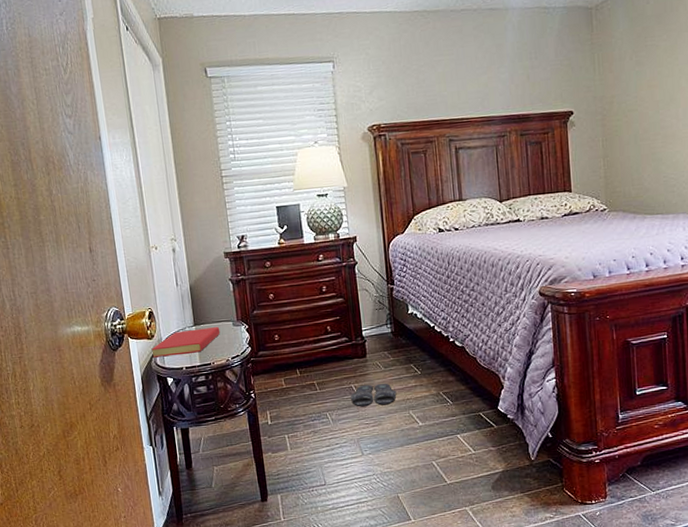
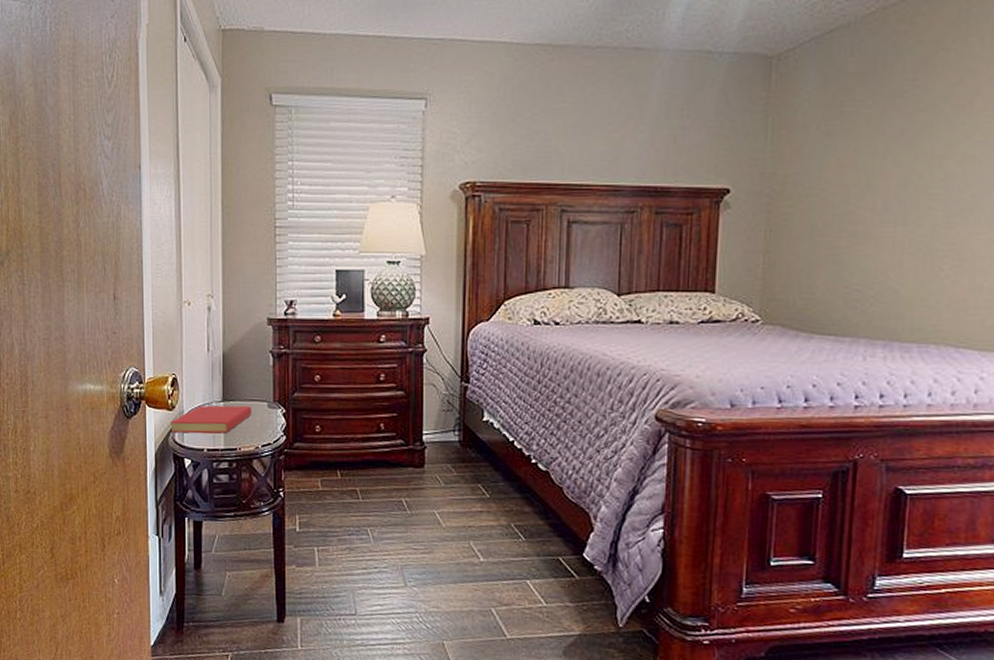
slippers: present [351,383,397,407] -> none [399,500,457,530]

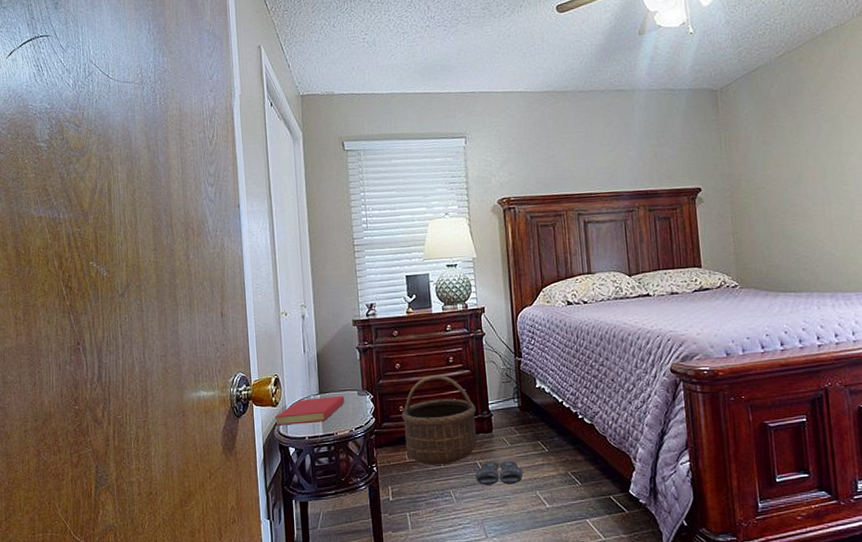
basket: none [318,393,408,499] -> present [401,375,477,465]
slippers: none [399,500,457,530] -> present [475,460,523,486]

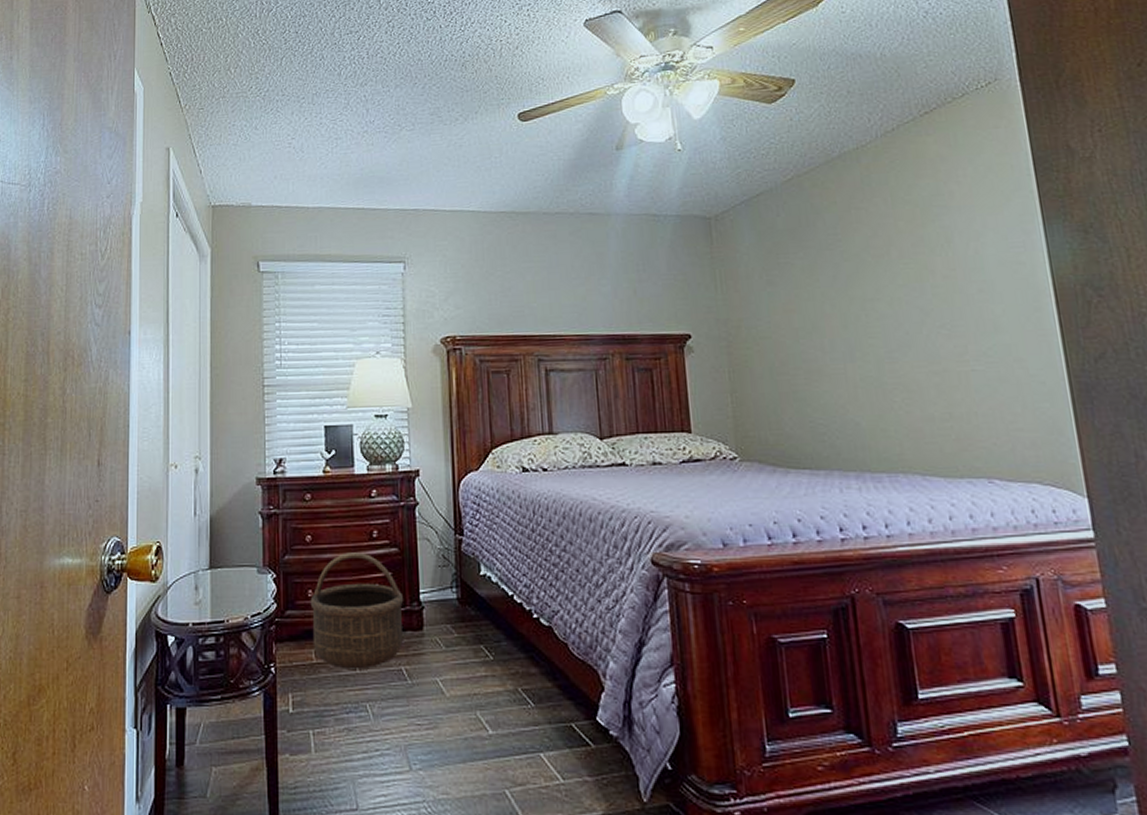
book: present [275,396,345,426] -> none [153,573,241,607]
slippers: present [475,460,523,486] -> none [399,668,460,700]

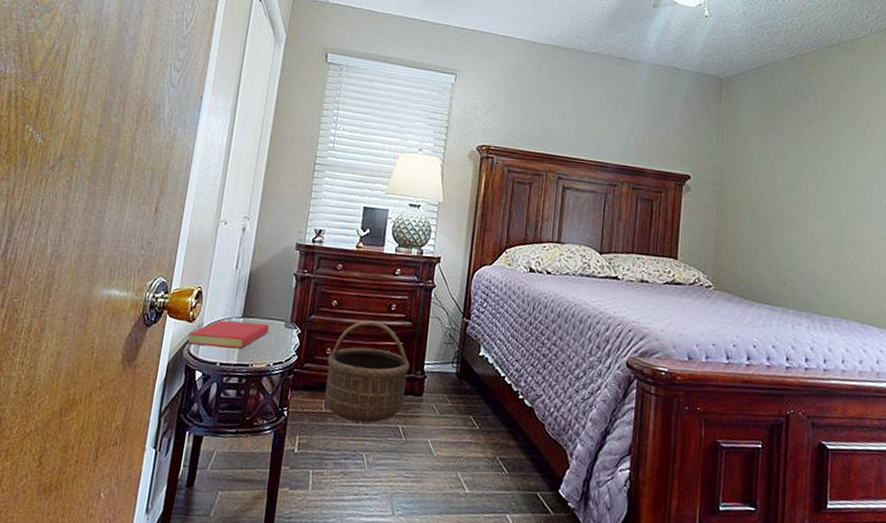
book: none [153,573,241,607] -> present [187,320,270,349]

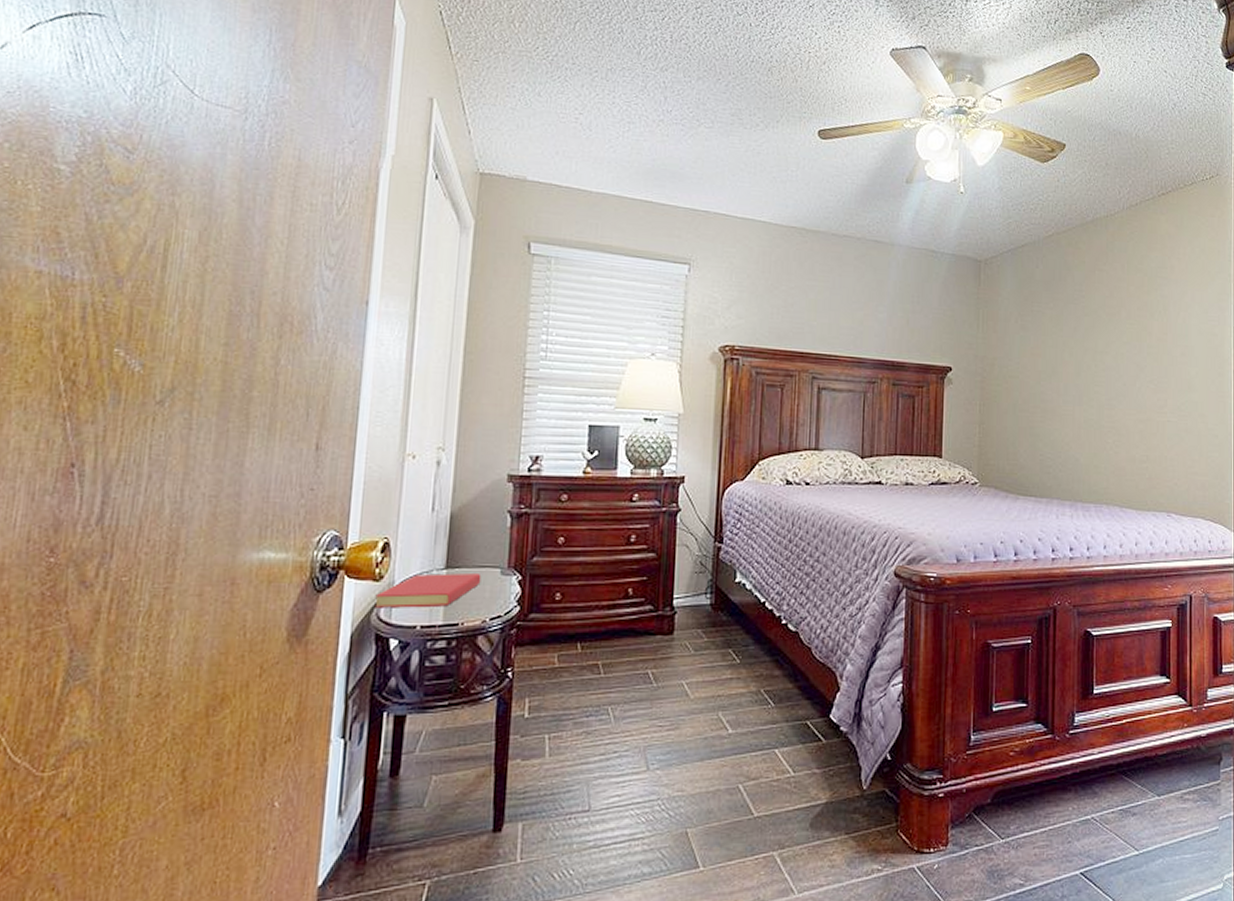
basket: present [324,320,410,423] -> none [556,556,657,673]

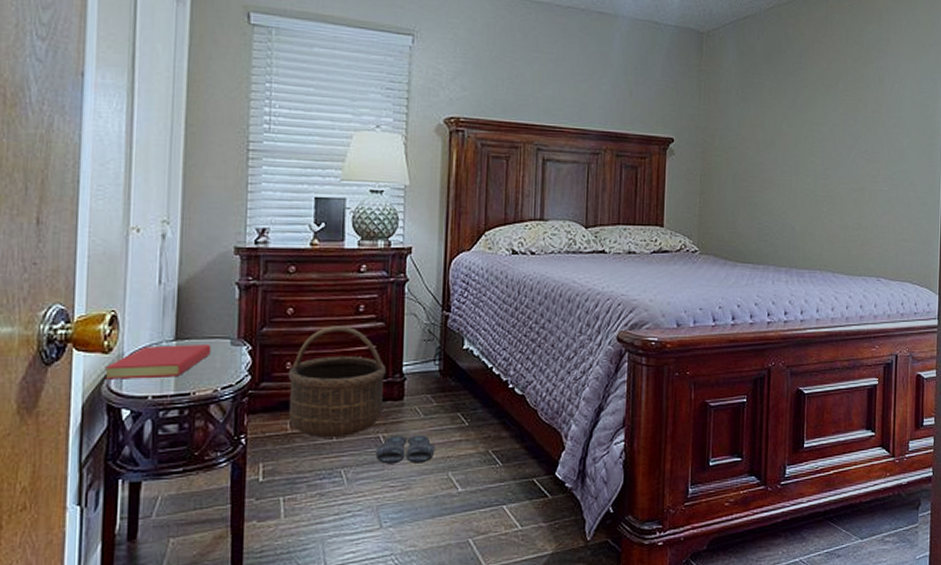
basket: none [556,556,657,673] -> present [288,326,387,438]
slippers: none [644,671,706,702] -> present [376,434,436,464]

